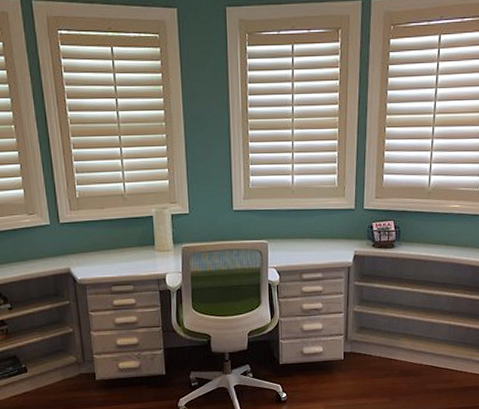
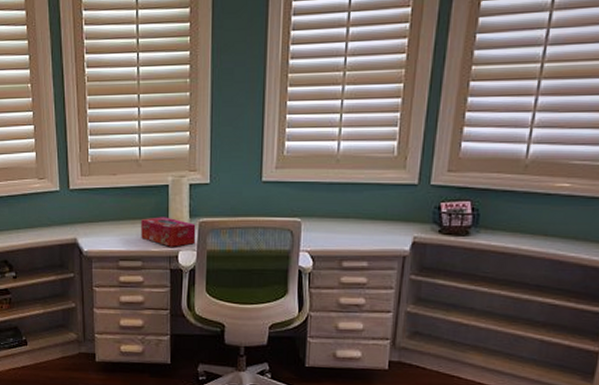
tissue box: none [130,244,180,271] -> present [141,217,196,247]

